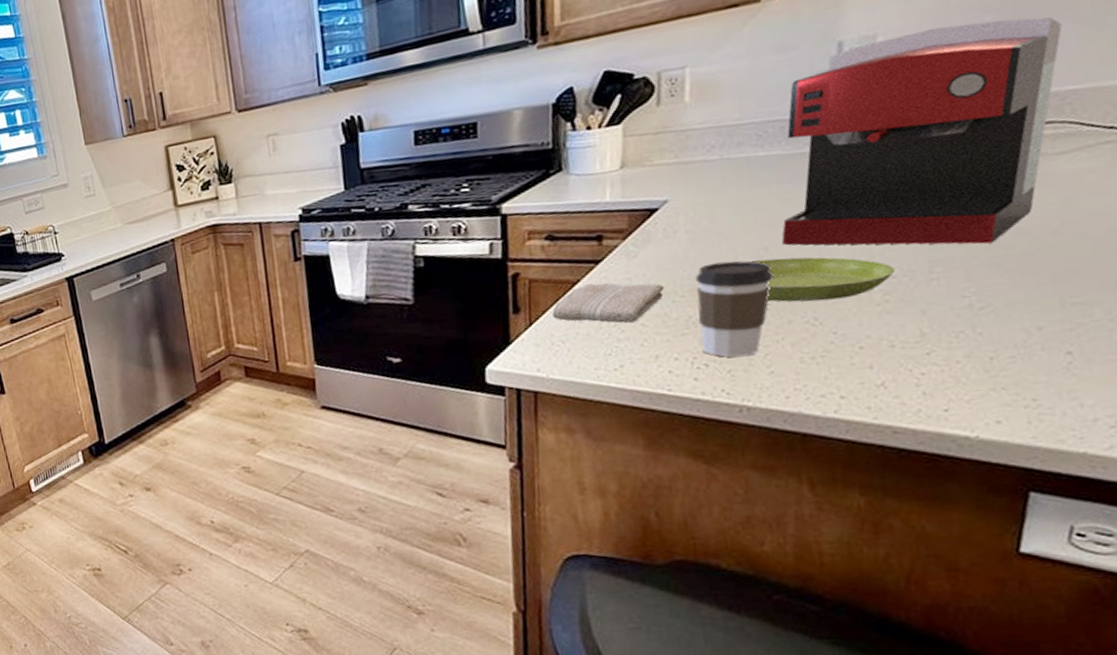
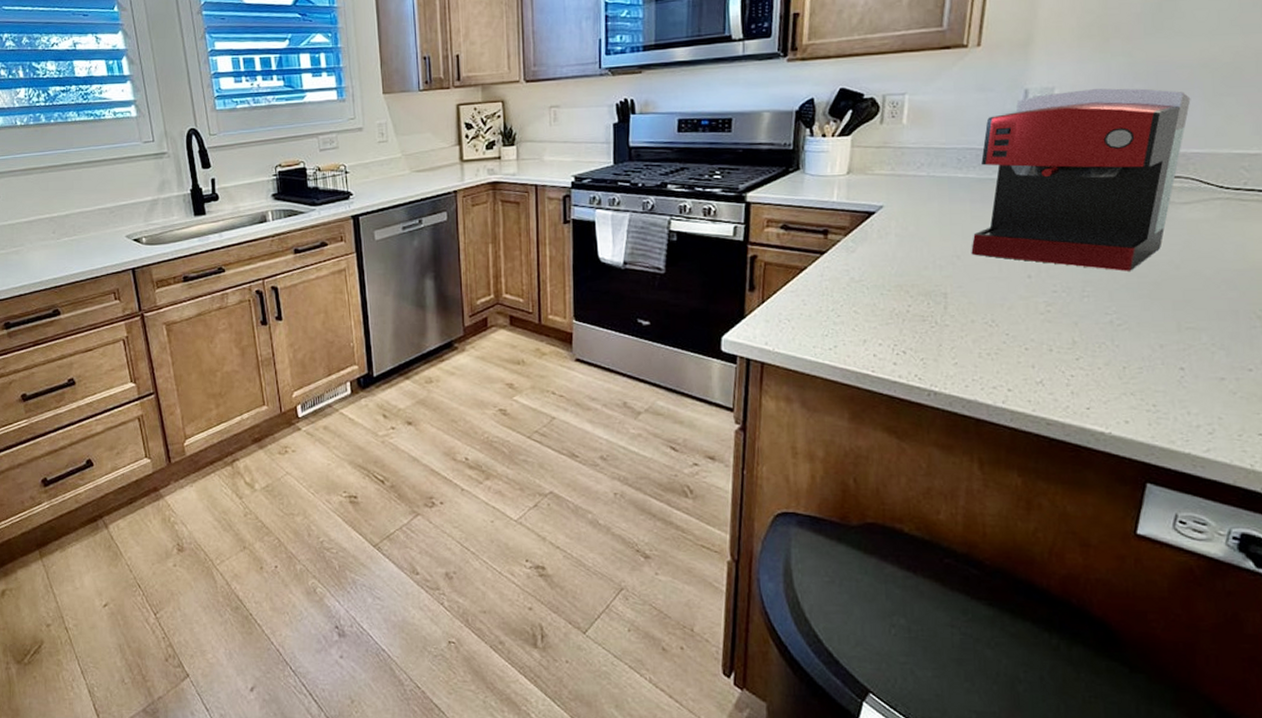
washcloth: present [552,283,665,324] -> none [782,271,875,310]
coffee cup: present [696,260,774,358] -> none [900,264,963,348]
saucer: present [752,257,895,302] -> none [947,266,1056,306]

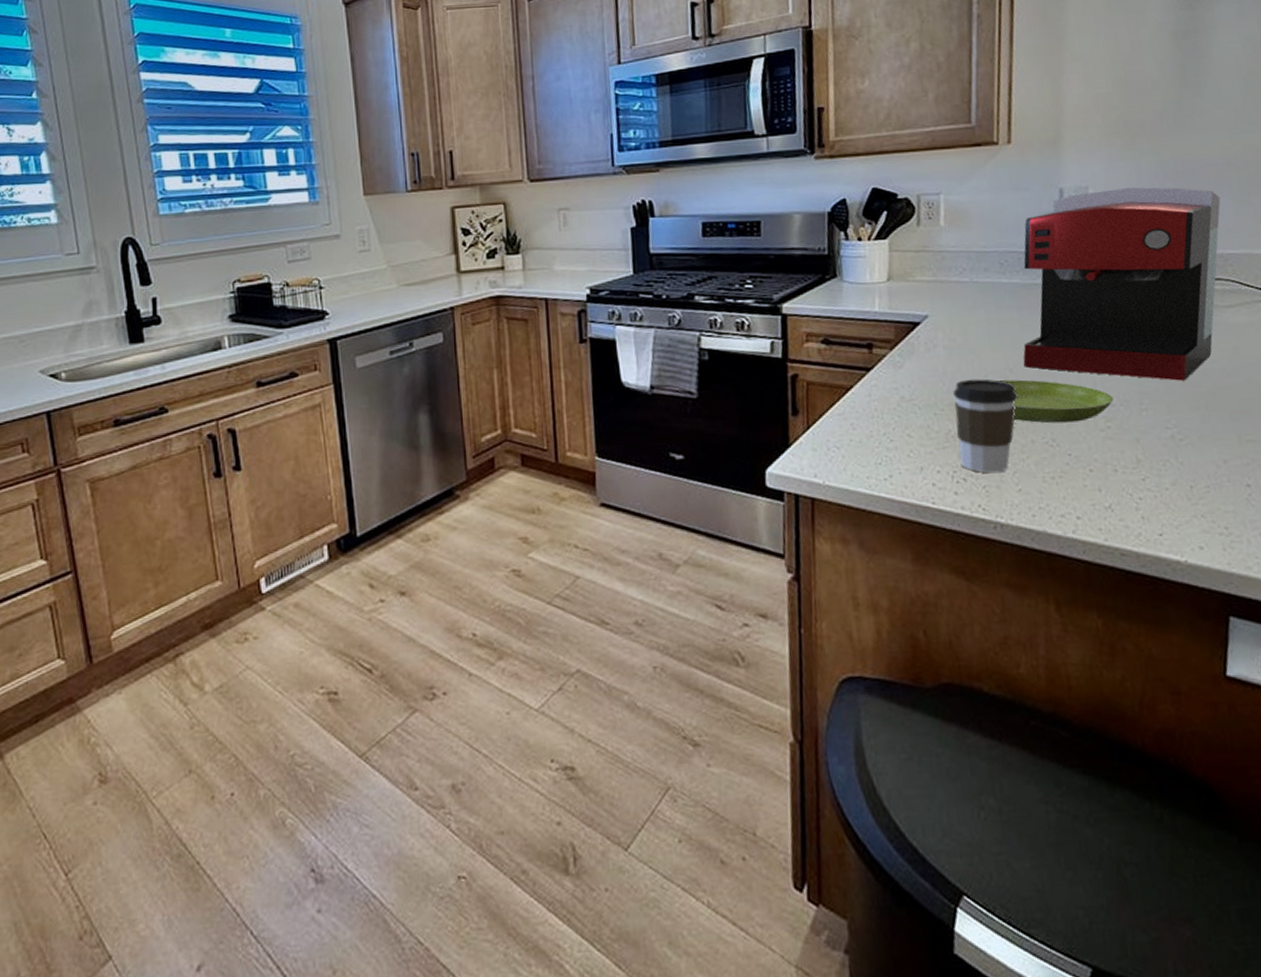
coffee cup: none [900,264,963,348] -> present [953,378,1018,474]
saucer: none [947,266,1056,306] -> present [1000,379,1113,424]

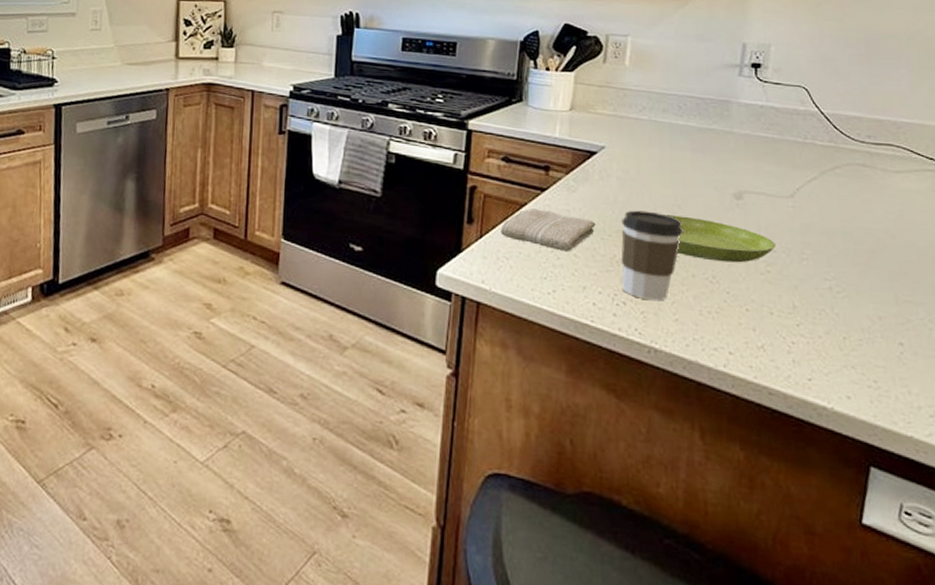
washcloth: none [828,391,927,434] -> present [501,209,596,253]
coffee maker: present [1023,187,1221,381] -> none [692,49,899,237]

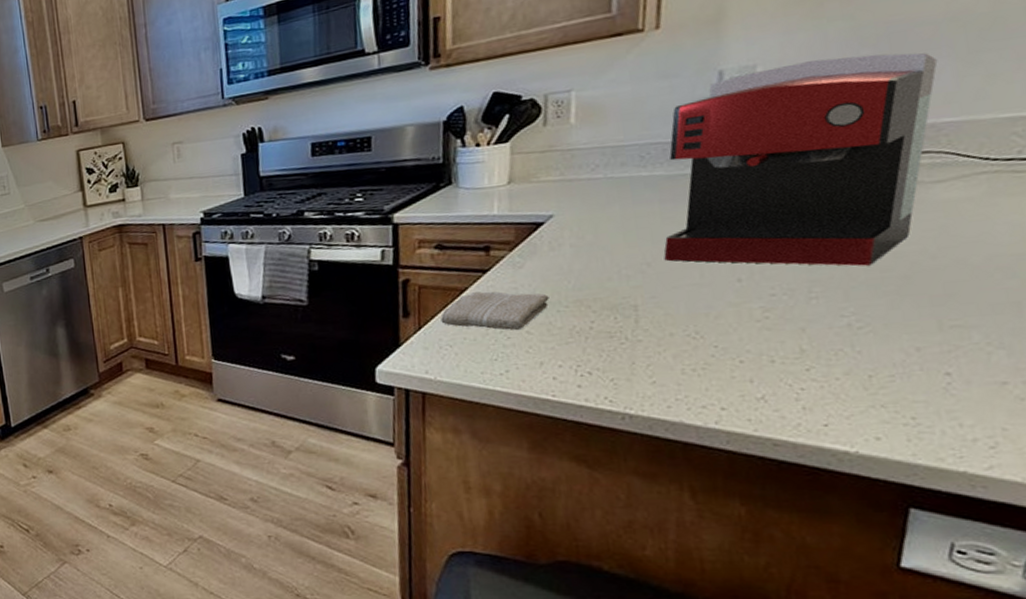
coffee cup: present [621,210,684,301] -> none [580,274,656,367]
saucer: present [667,215,776,263] -> none [635,273,774,316]
coffee maker: none [692,49,899,237] -> present [664,52,938,267]

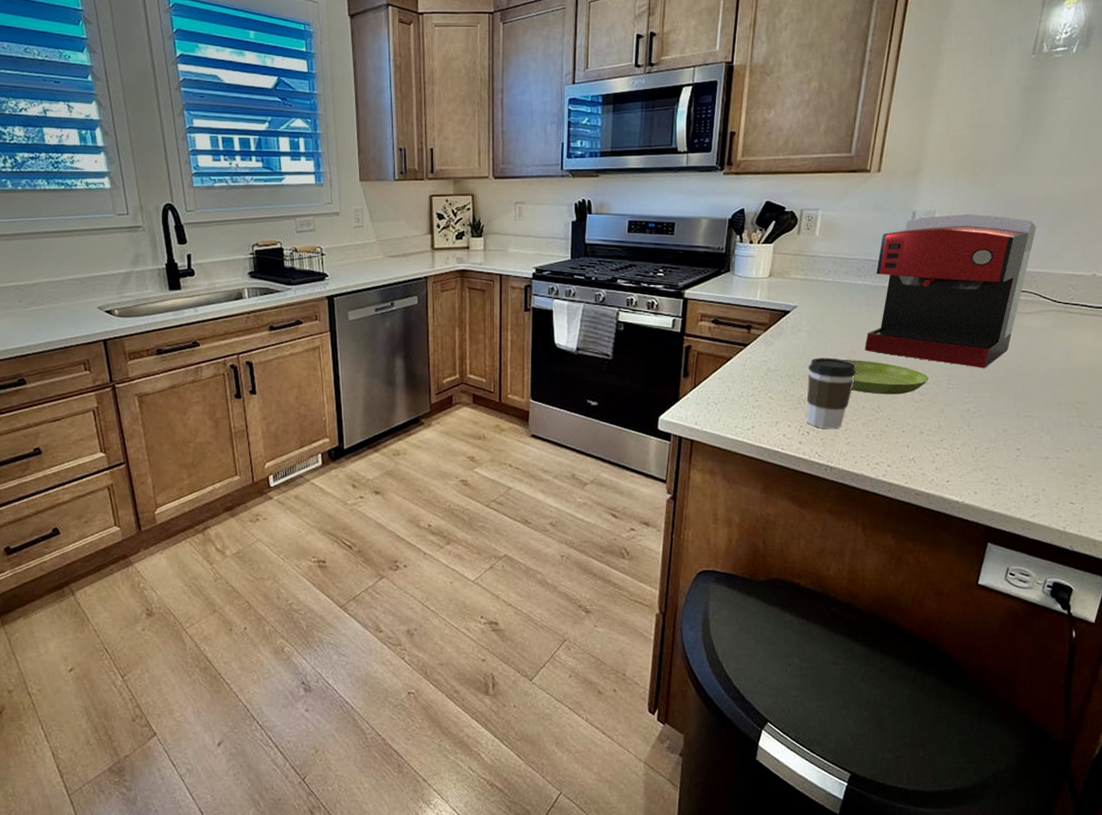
washcloth: present [440,291,550,331] -> none [711,361,787,395]
coffee cup: none [580,274,656,367] -> present [806,357,857,430]
saucer: none [635,273,774,316] -> present [845,360,928,395]

